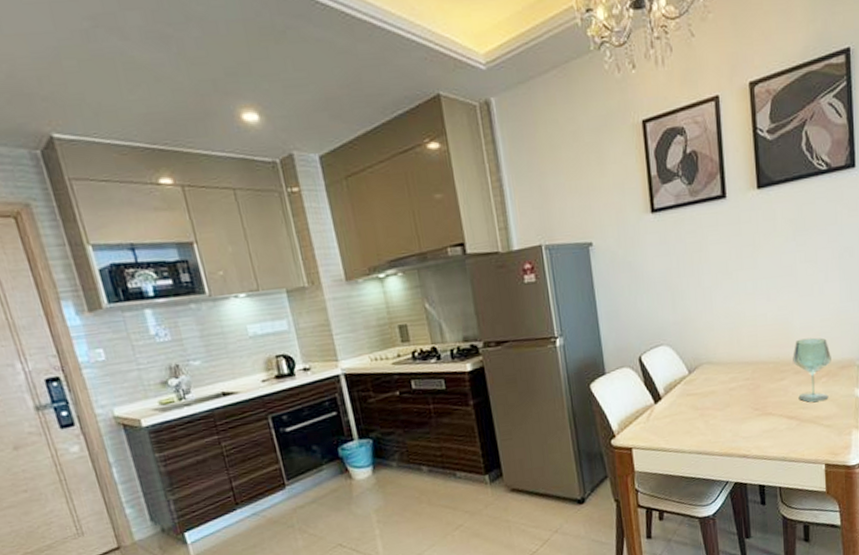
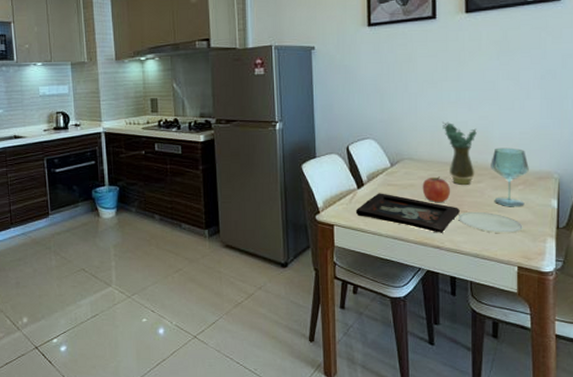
decorative tray: none [654,404,764,441] -> present [355,193,460,233]
fruit: none [724,378,754,408] -> present [422,176,451,202]
vase: none [741,316,778,385] -> present [443,121,477,185]
plate: none [762,411,828,433] -> present [457,211,523,234]

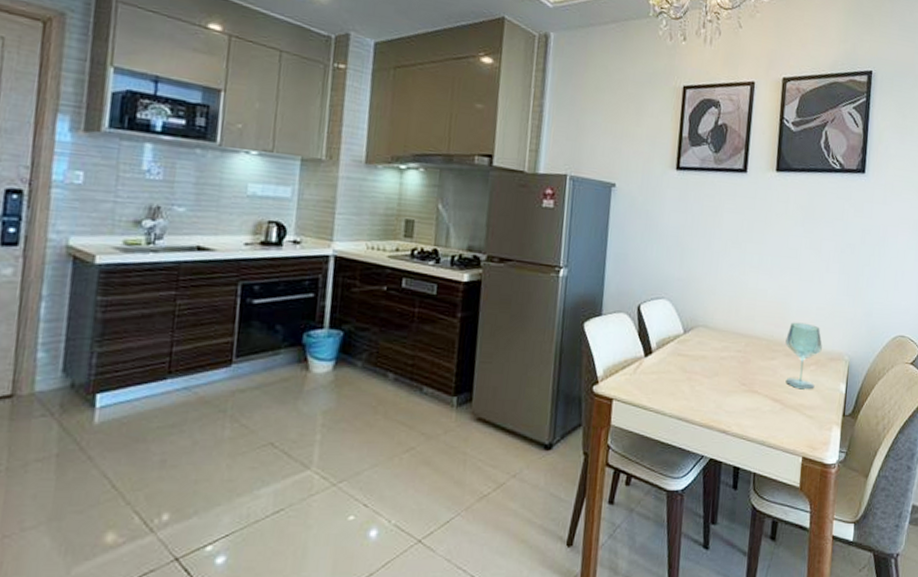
decorative tray: present [355,193,460,233] -> none [639,363,751,415]
fruit: present [422,176,451,202] -> none [714,349,744,379]
vase: present [443,121,477,185] -> none [742,287,776,361]
plate: present [457,211,523,234] -> none [747,391,811,420]

